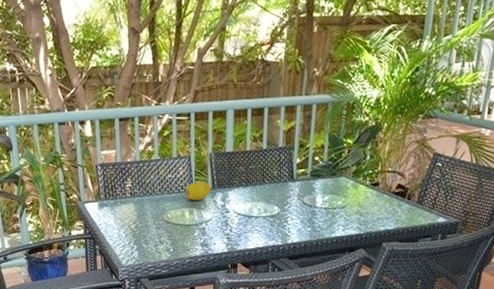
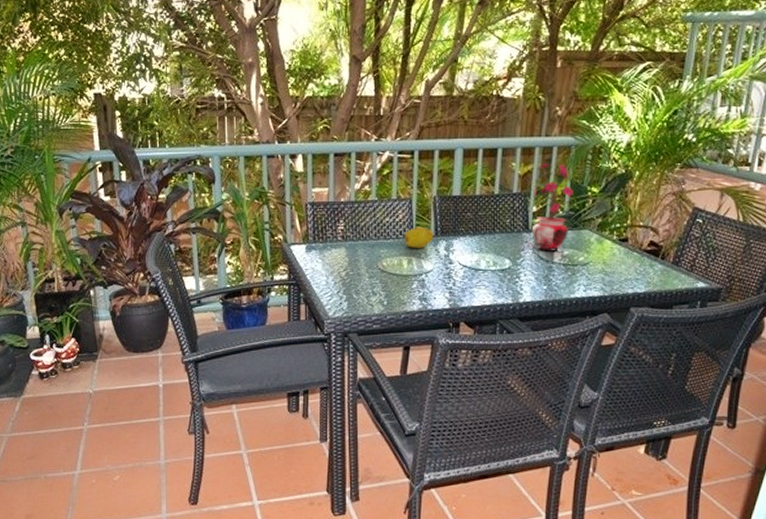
potted plant: none [296,118,335,198] -> present [531,162,577,251]

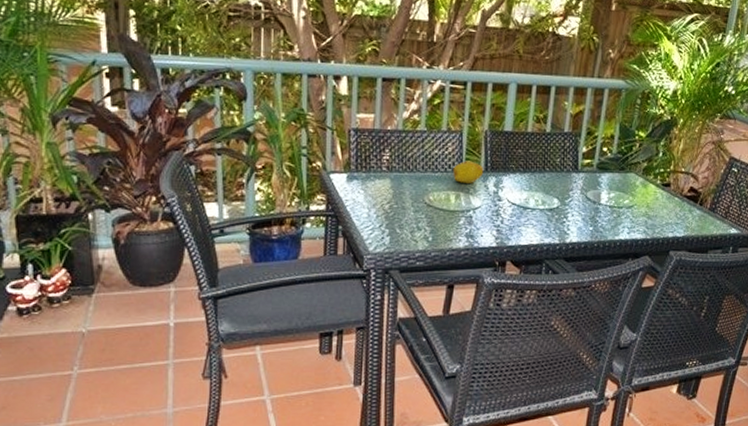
potted plant: present [531,162,577,251] -> none [580,104,625,193]

